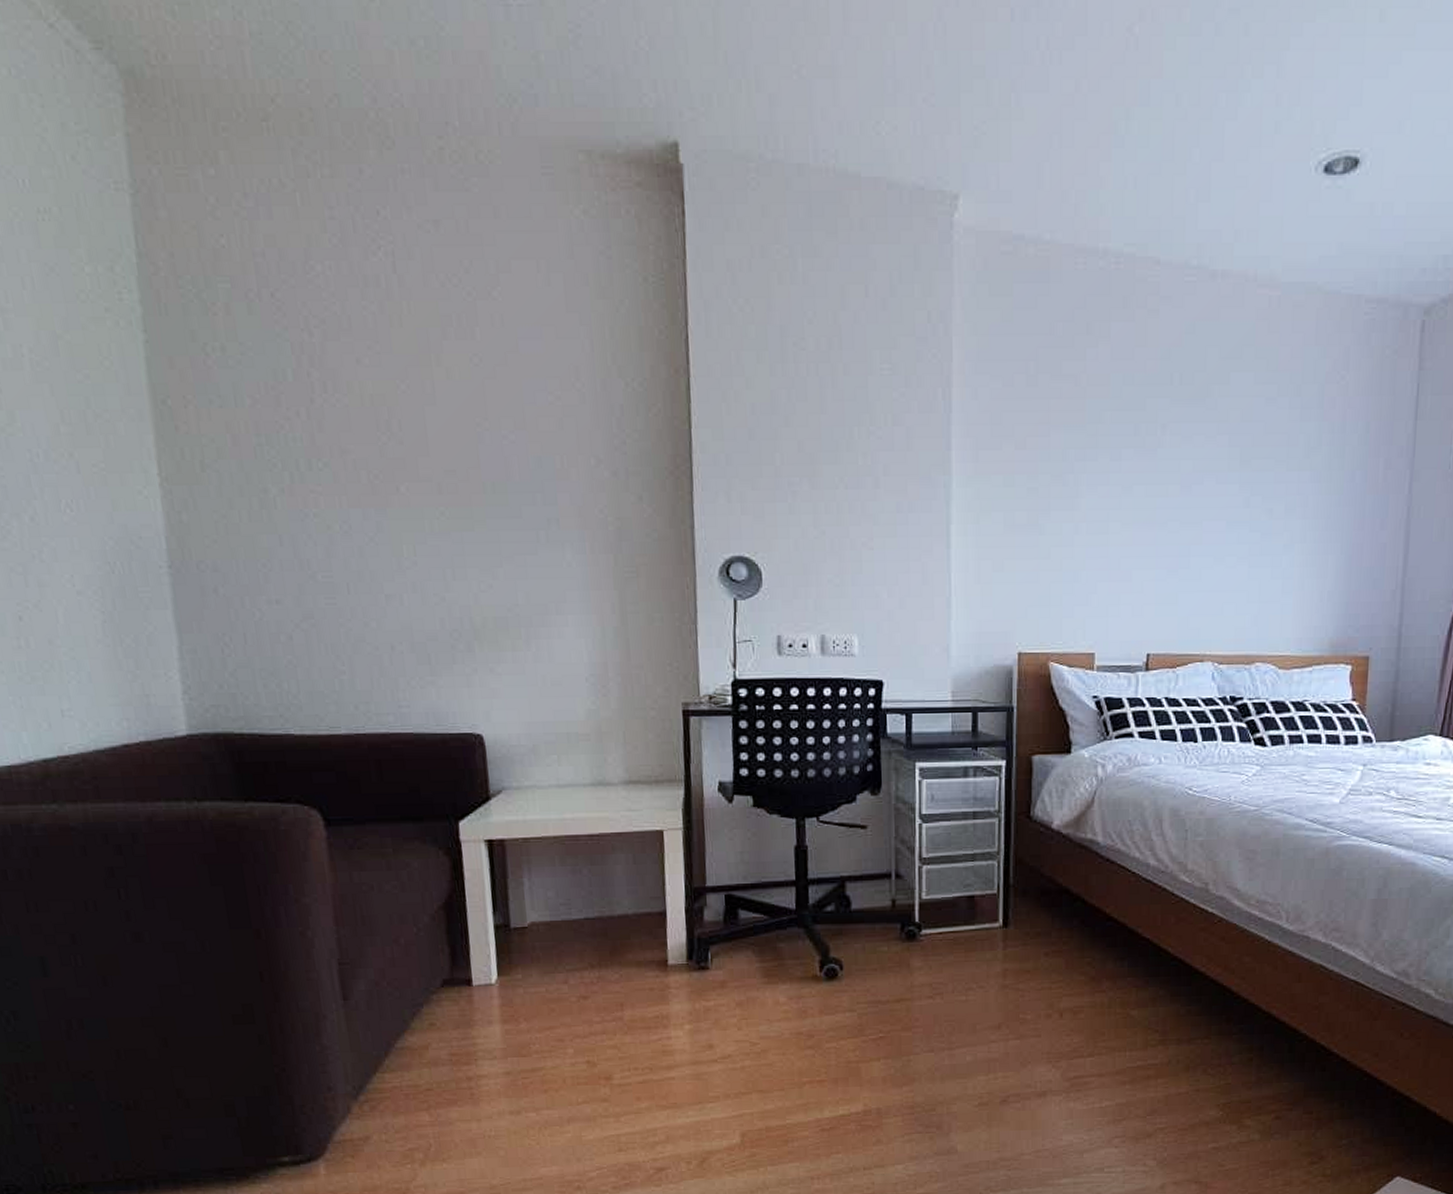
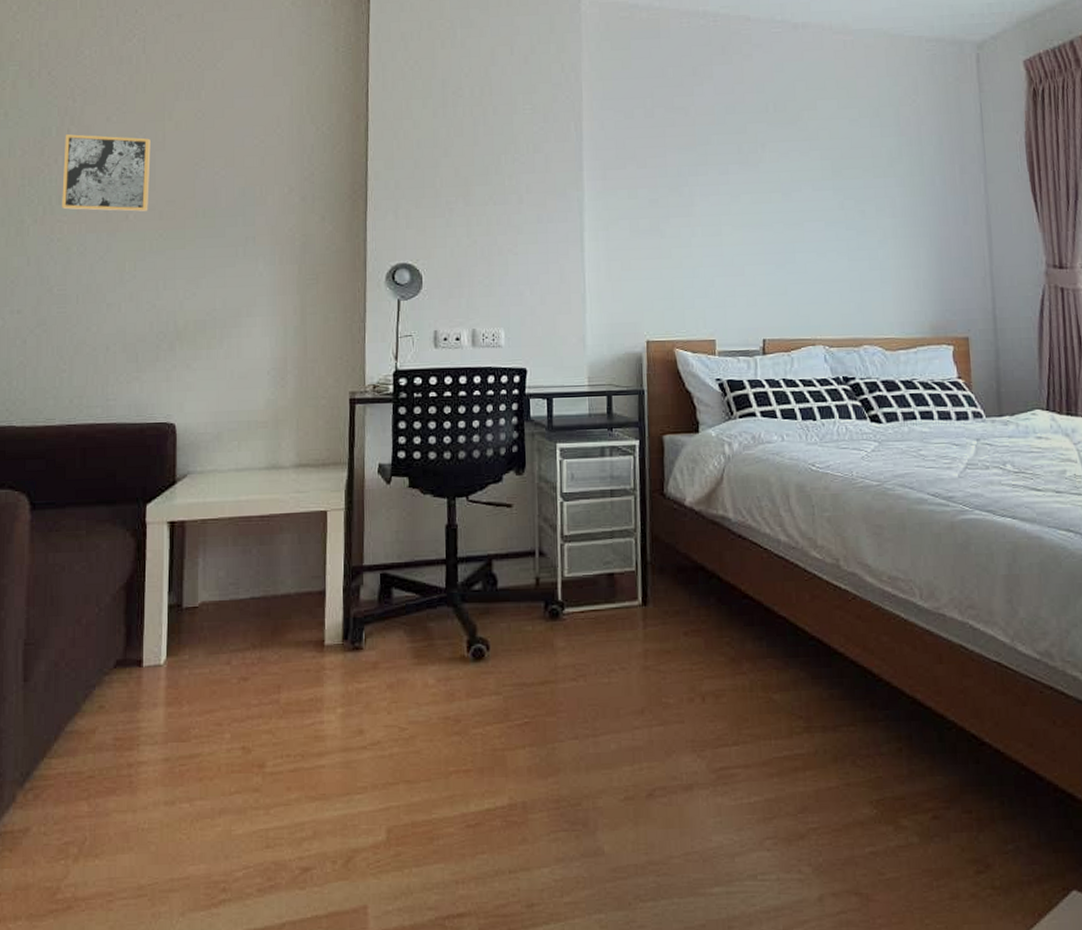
wall art: none [305,379,423,483] -> present [62,134,151,212]

